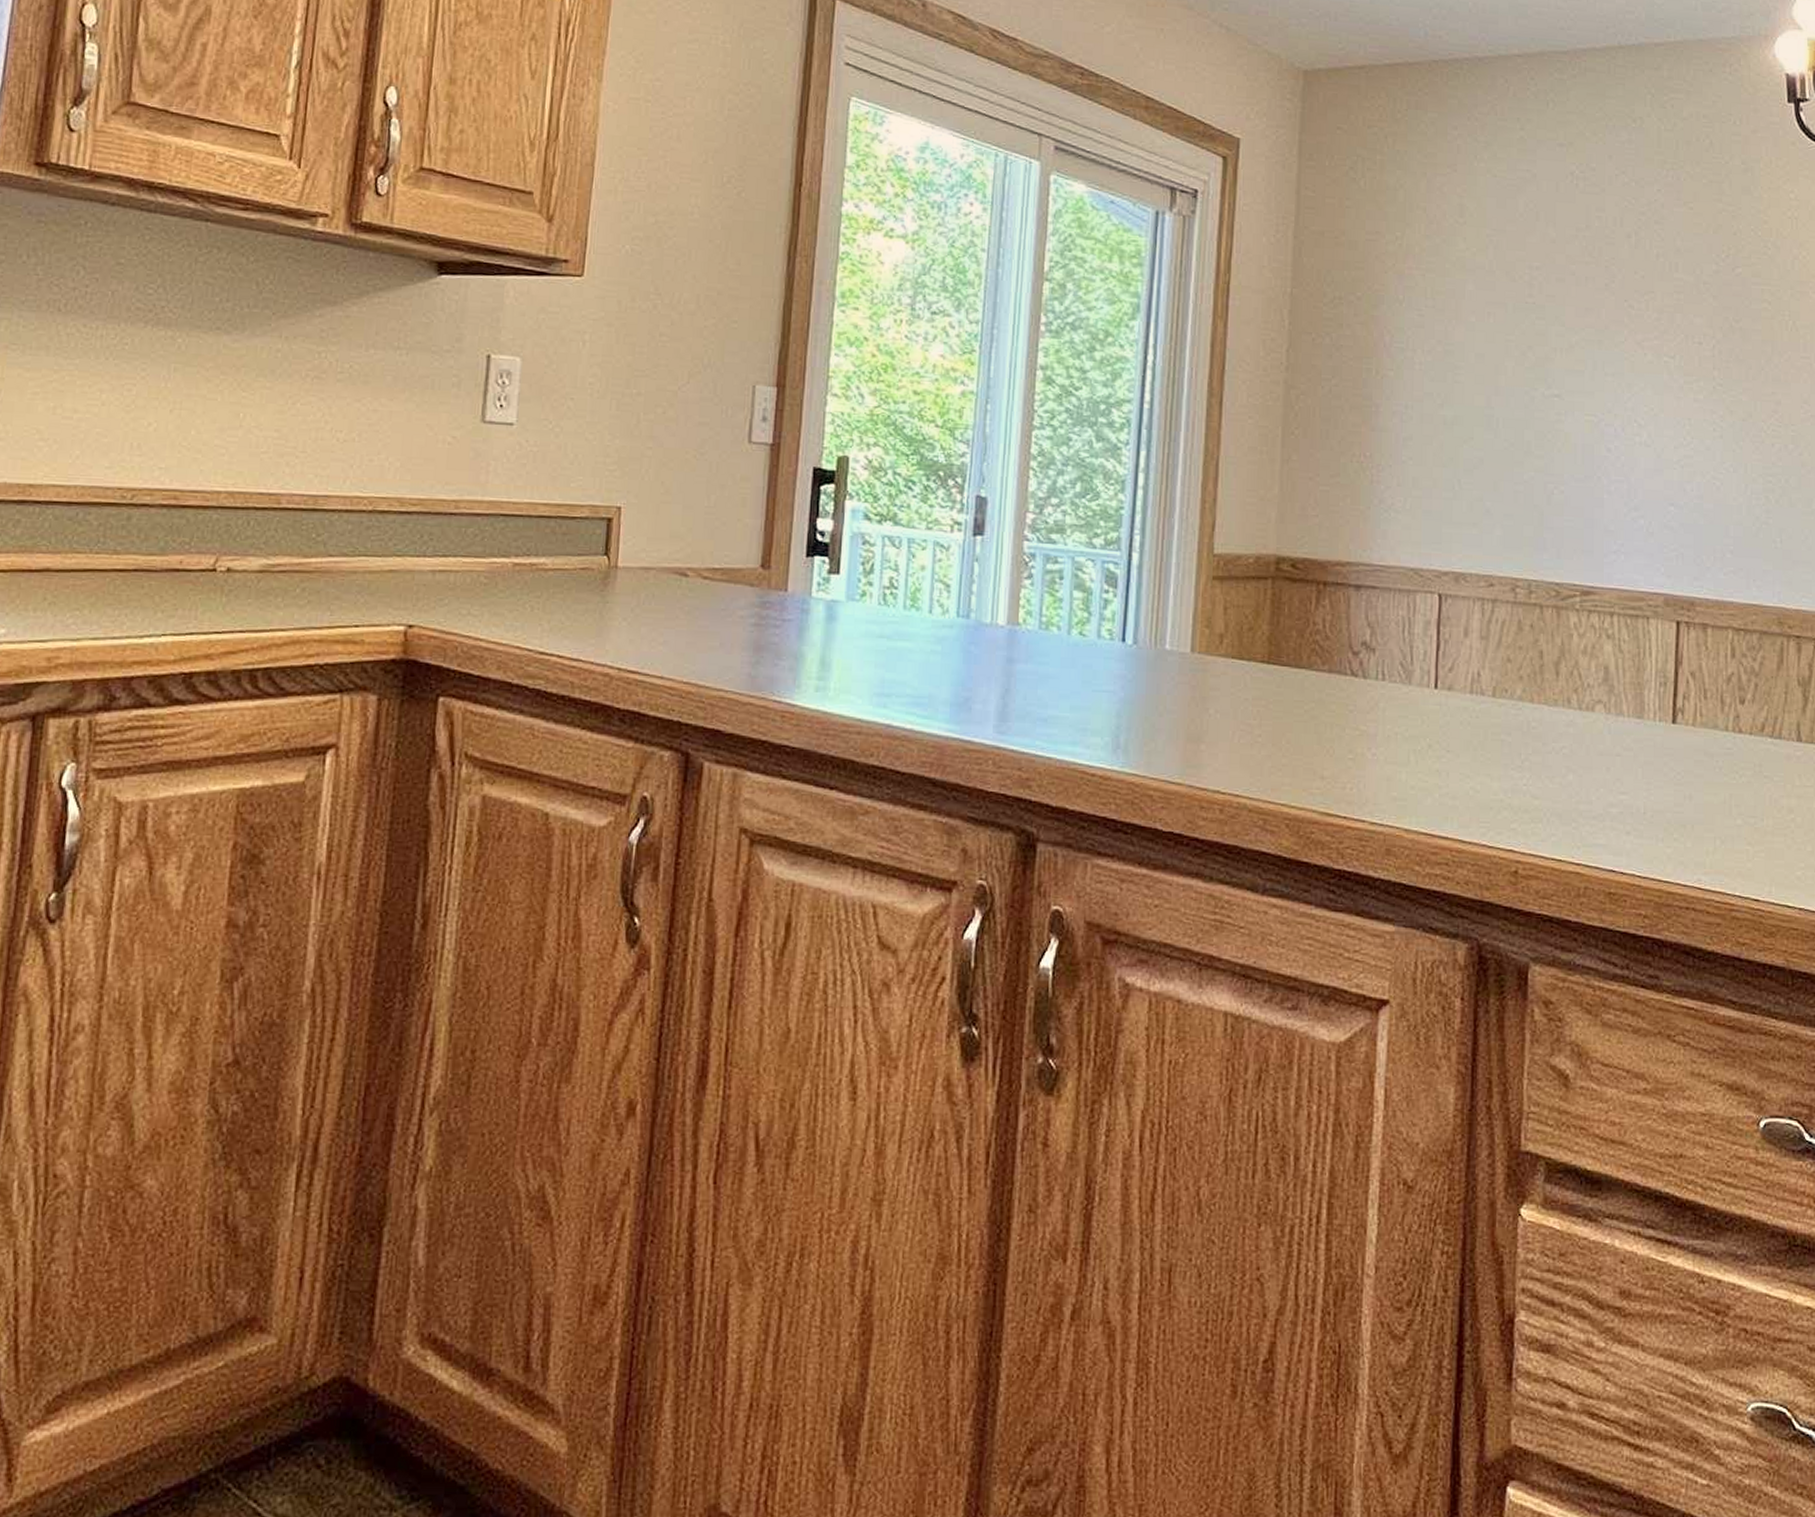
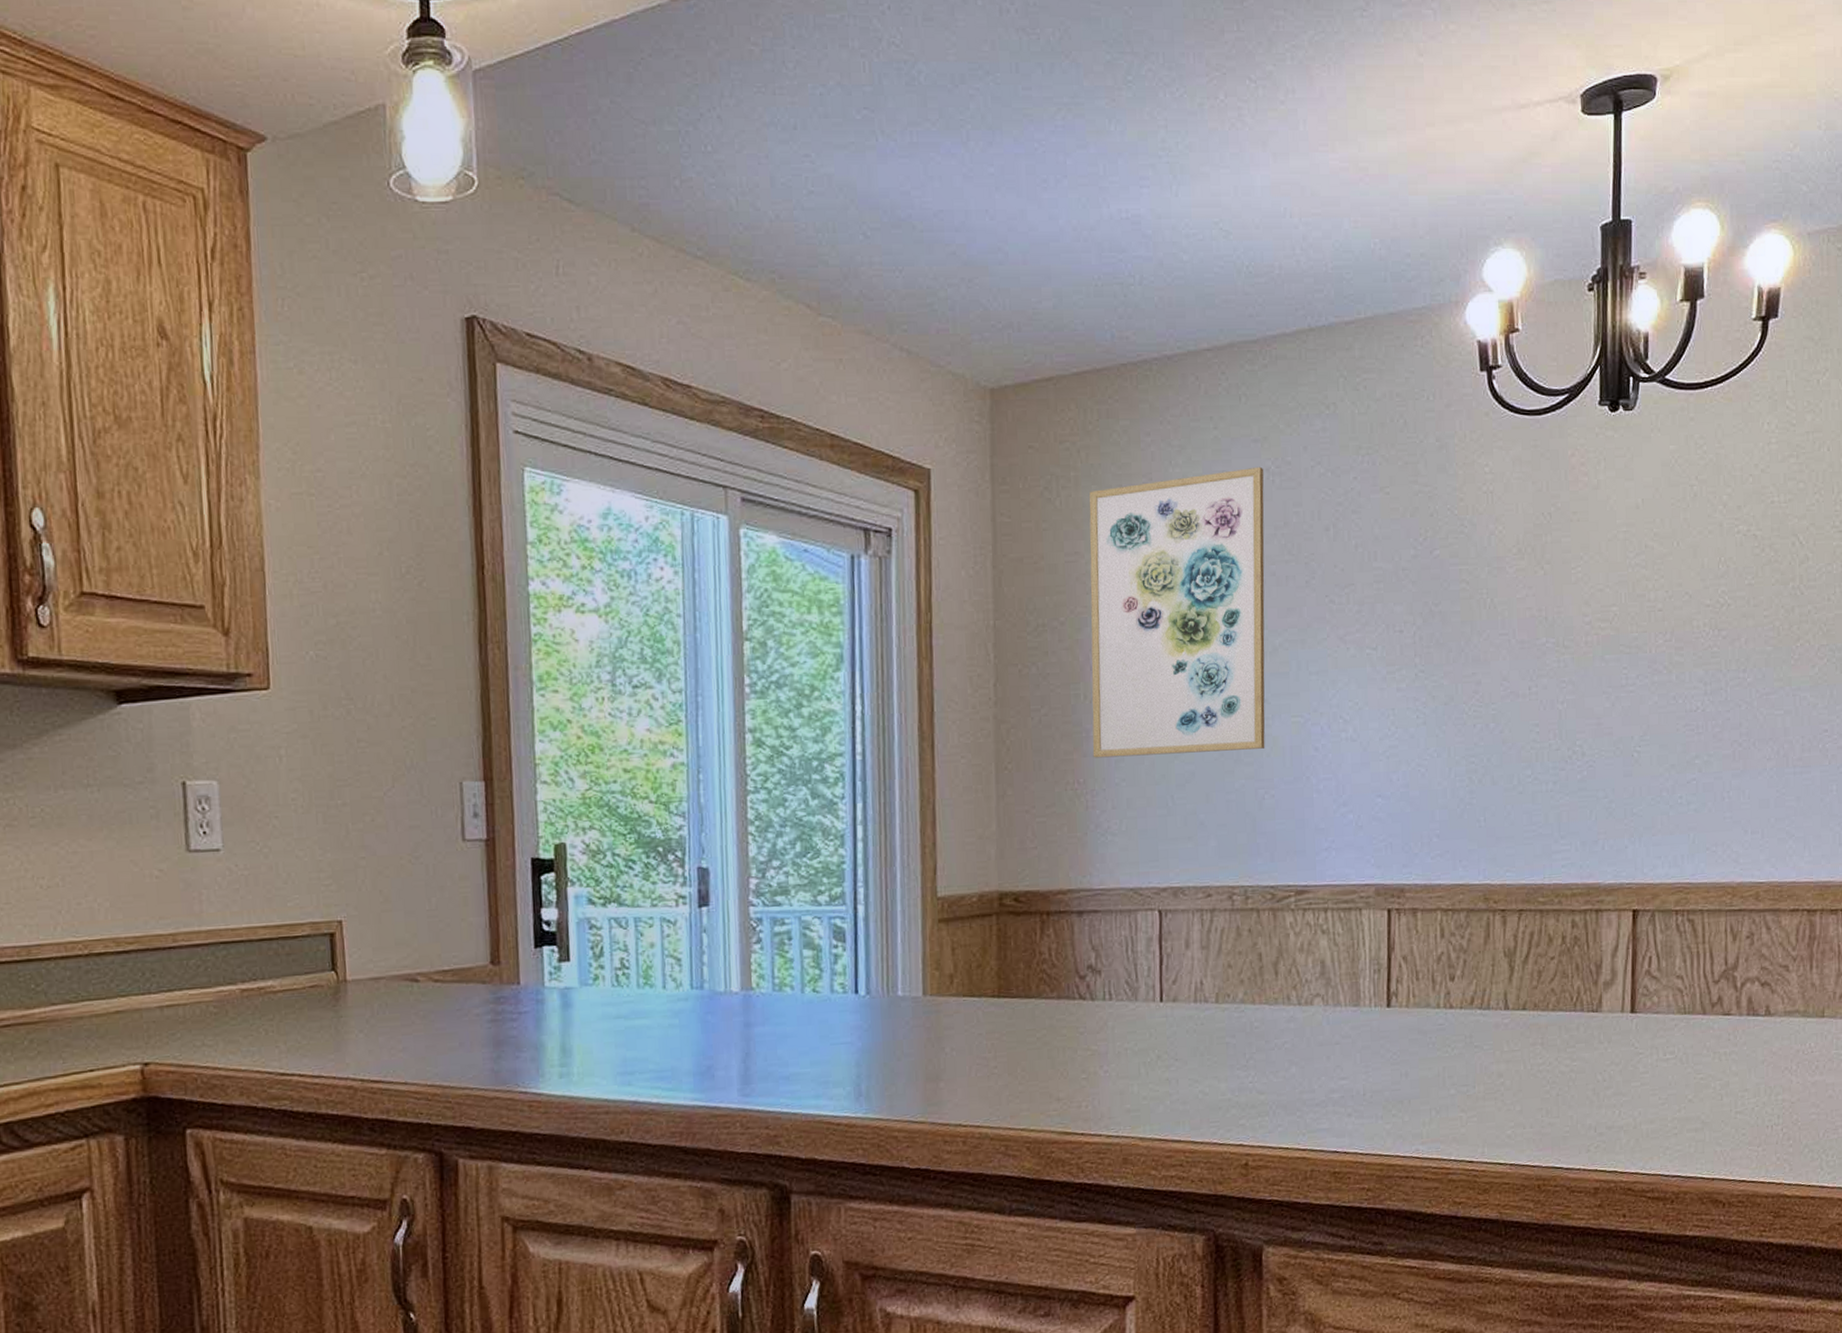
wall art: none [1381,169,1569,443] -> present [1089,466,1265,758]

